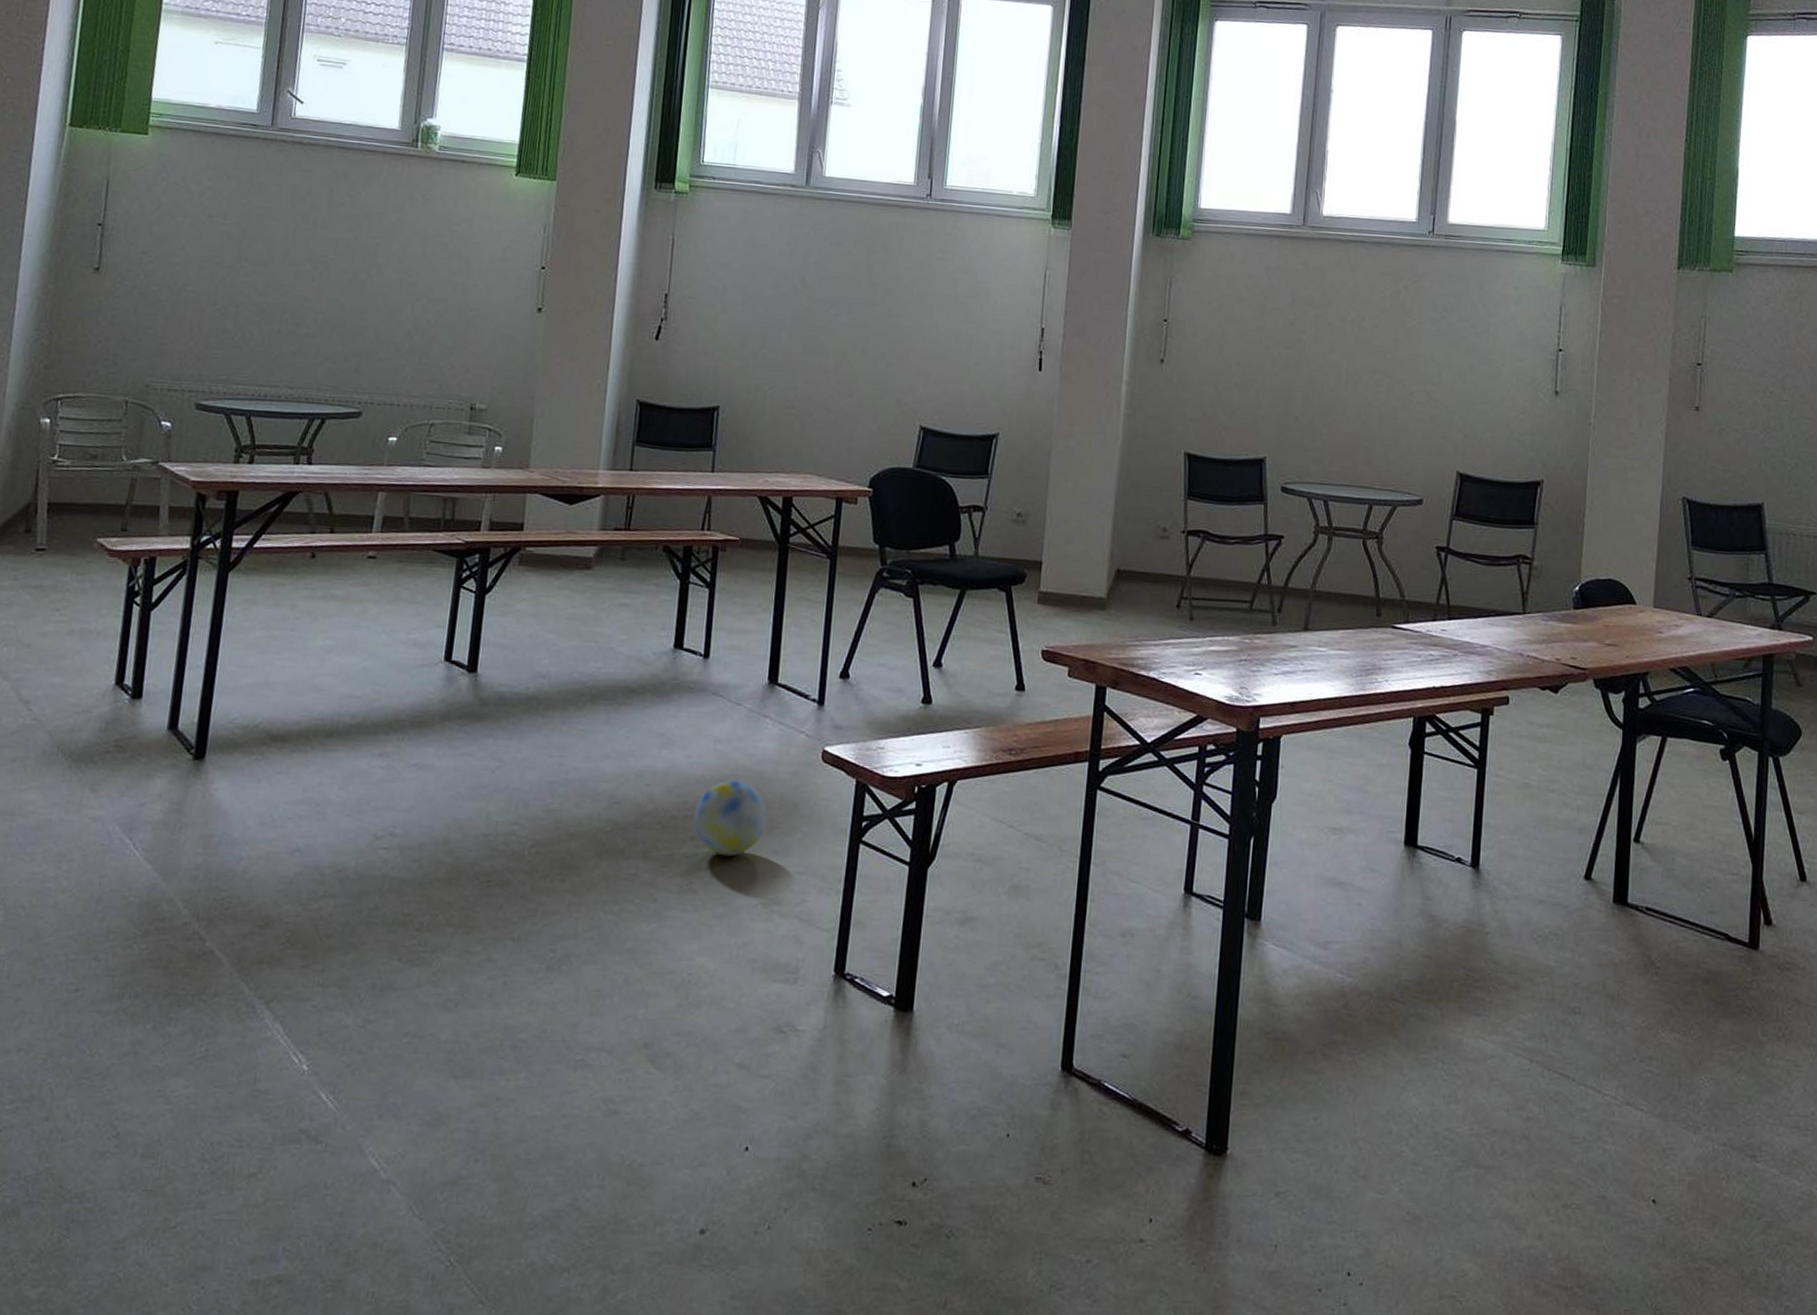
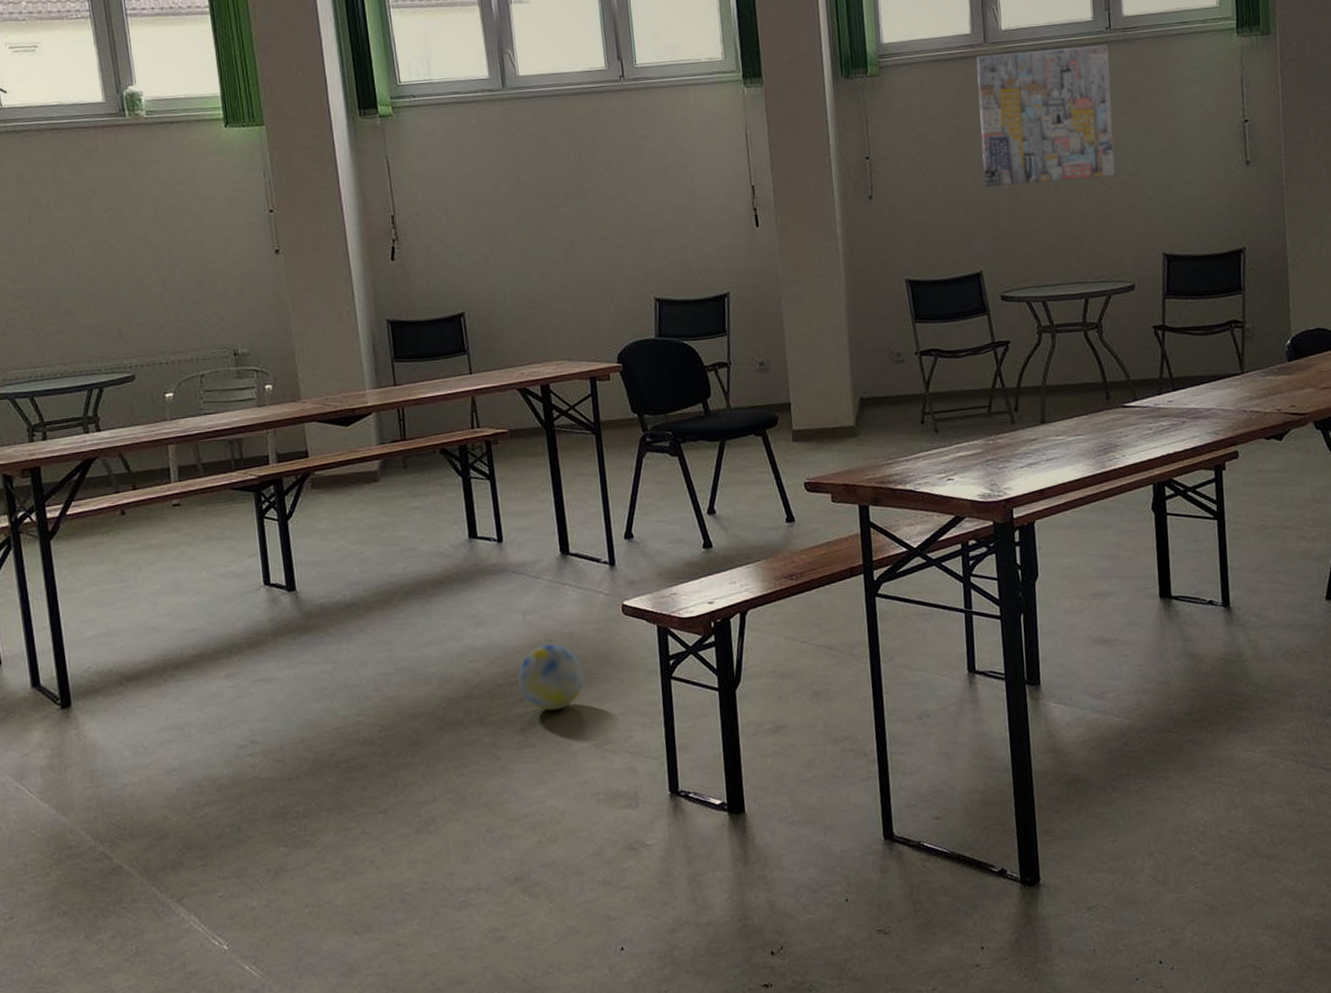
wall art: none [1281,238,1428,383] -> present [976,45,1115,187]

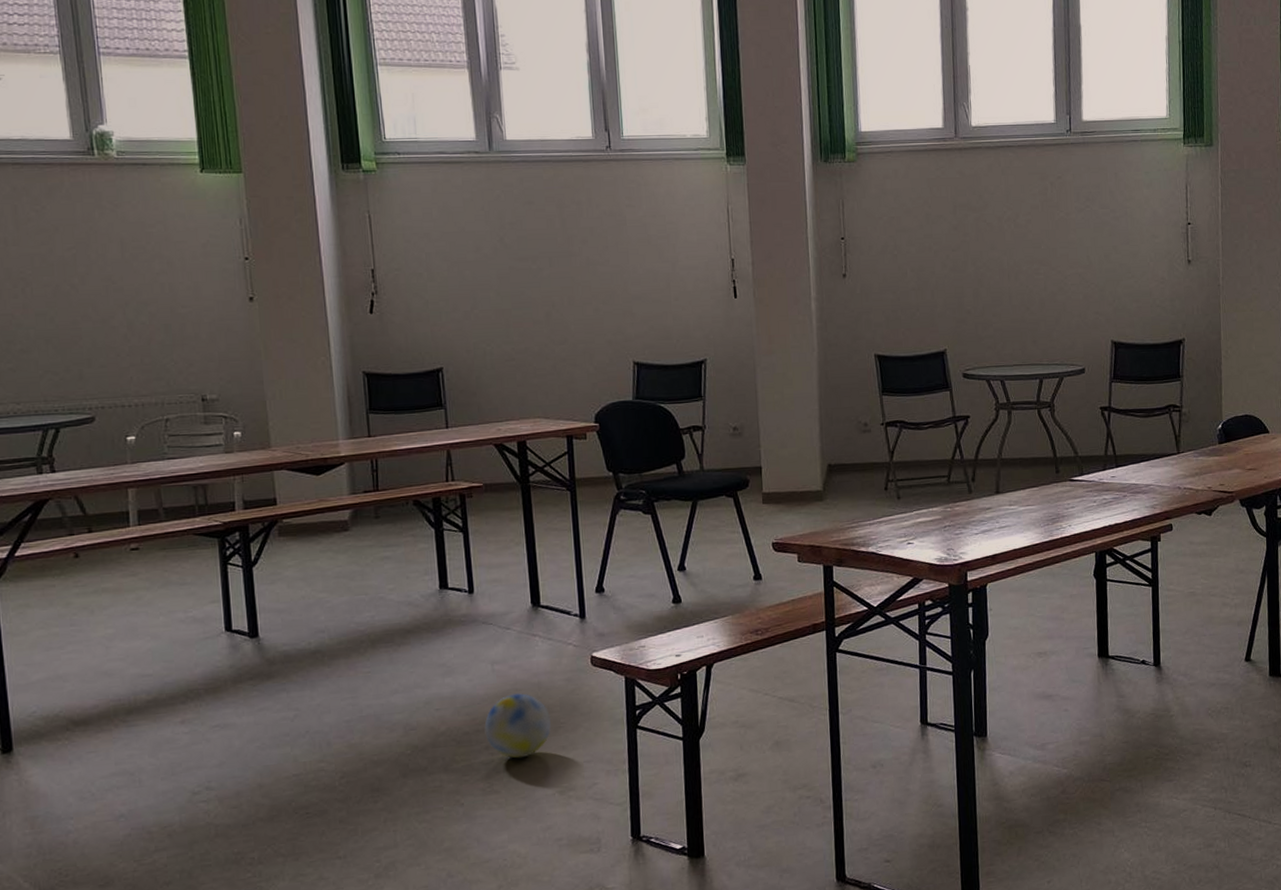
wall art: present [976,45,1115,187] -> none [947,146,1071,272]

